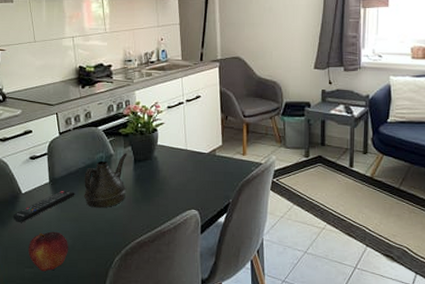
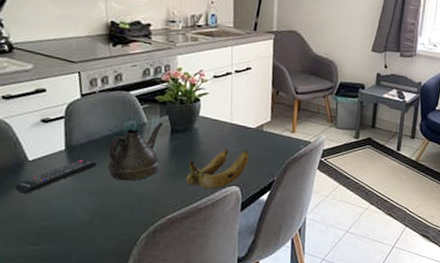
fruit: present [28,231,69,272] -> none [33,204,86,249]
banana: none [150,174,205,214] -> present [186,148,250,190]

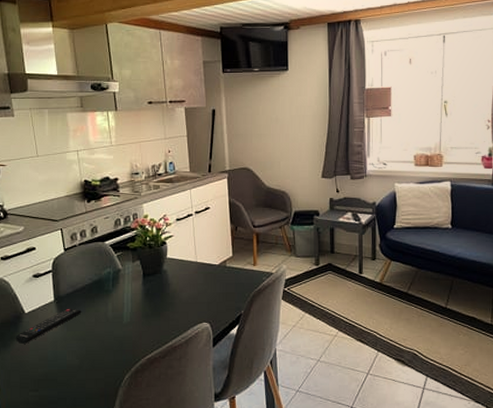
teapot: present [107,122,163,181] -> none [90,267,136,325]
banana: present [186,148,250,190] -> none [160,286,216,328]

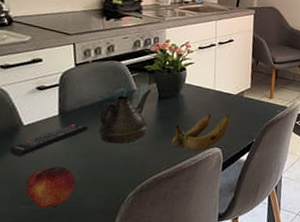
fruit: none [33,351,76,394] -> present [26,166,76,208]
teapot: none [90,267,136,325] -> present [97,89,151,144]
banana: none [160,286,216,328] -> present [171,113,231,151]

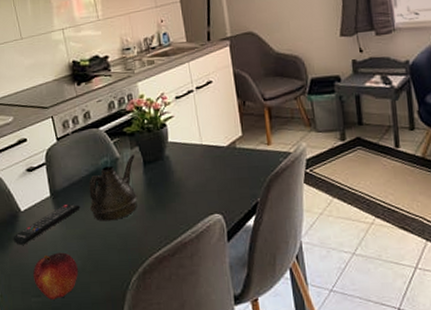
banana: present [171,113,231,151] -> none [166,172,227,221]

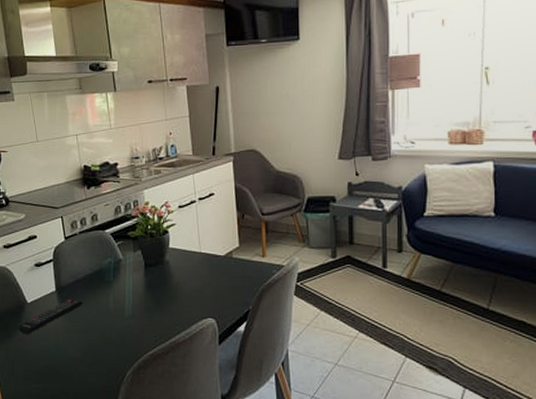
fruit: present [33,252,79,300] -> none [35,343,78,387]
teapot: present [89,155,138,221] -> none [91,257,137,318]

